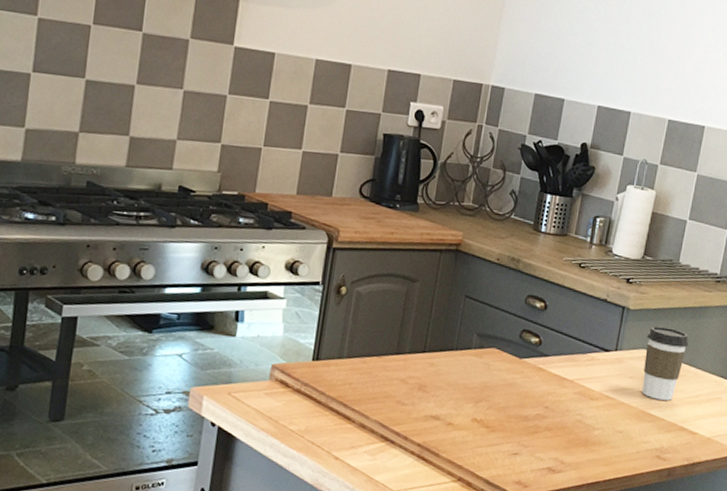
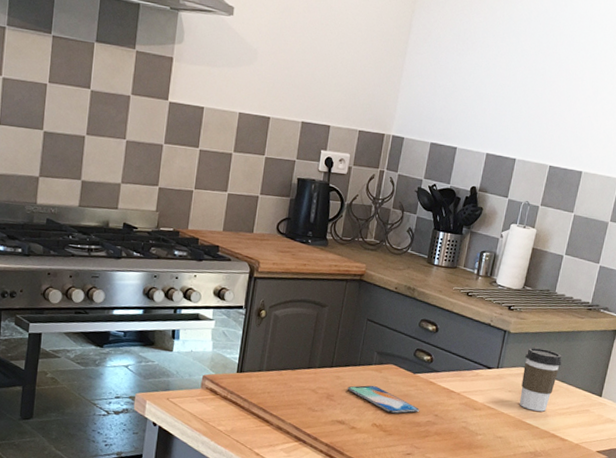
smartphone: none [442,373,528,407] -> present [347,385,420,414]

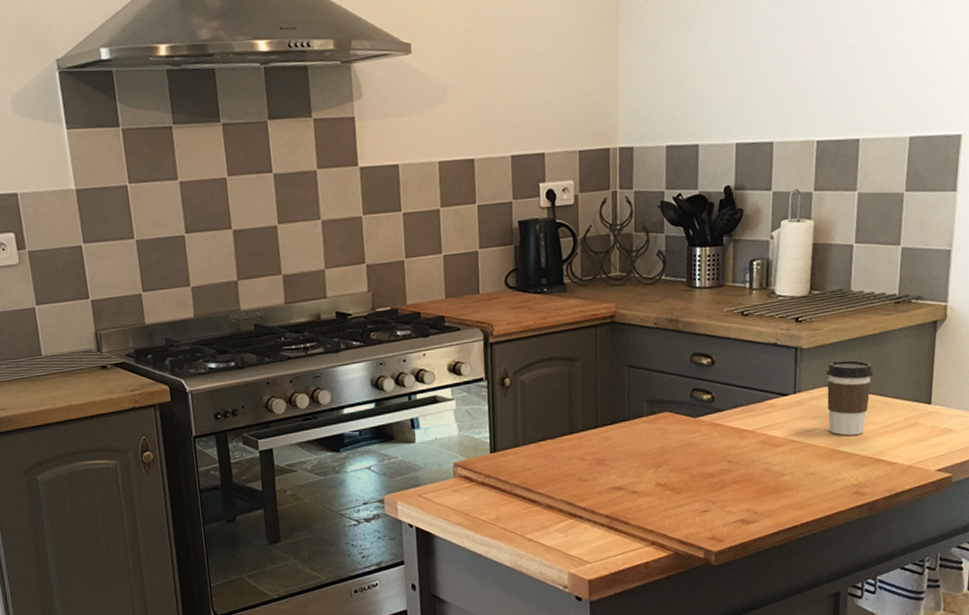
smartphone: present [347,385,420,414] -> none [619,439,709,469]

